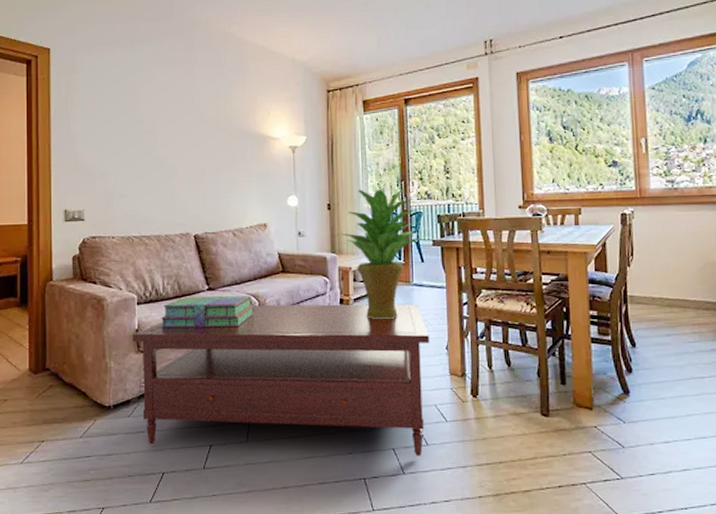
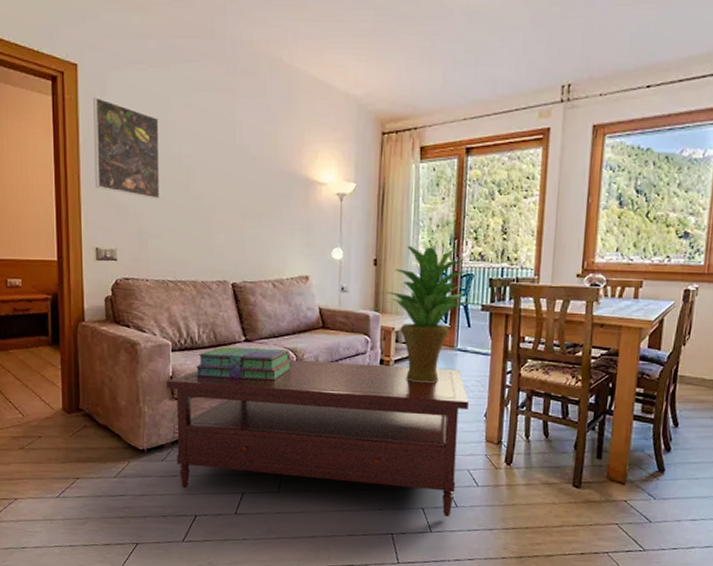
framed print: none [63,75,125,163] -> present [92,97,160,200]

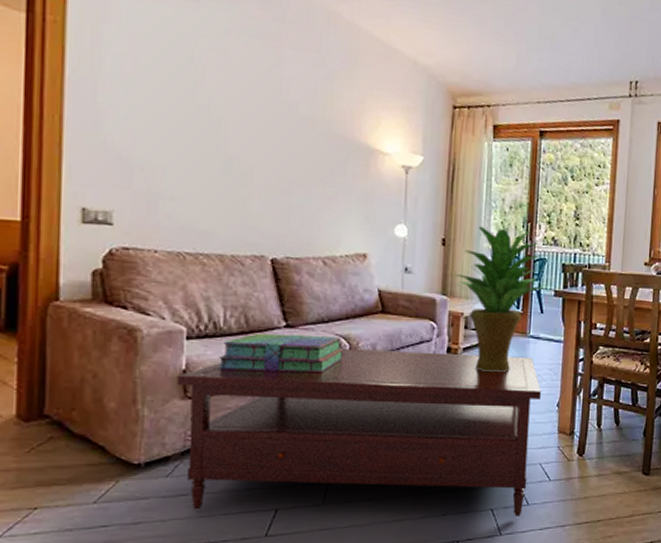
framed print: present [92,97,160,200] -> none [86,23,182,156]

